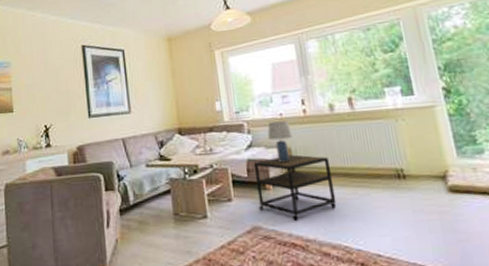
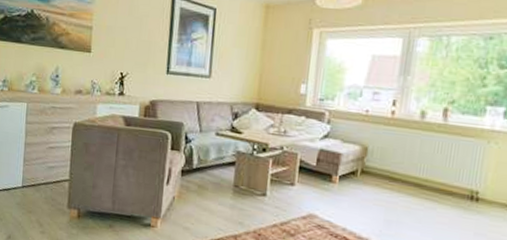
side table: present [253,154,337,221] -> none [319,153,404,217]
lamp: present [267,120,293,163] -> none [346,116,375,161]

